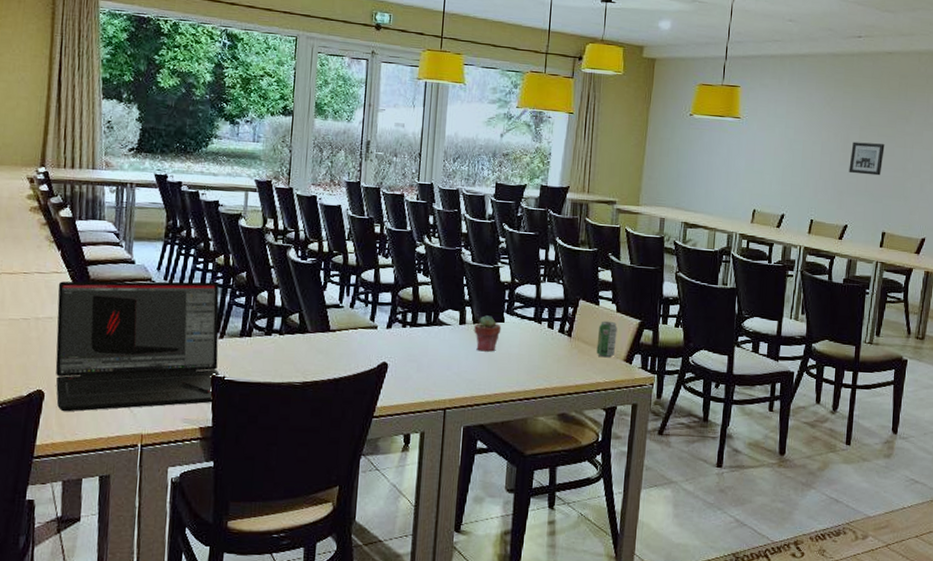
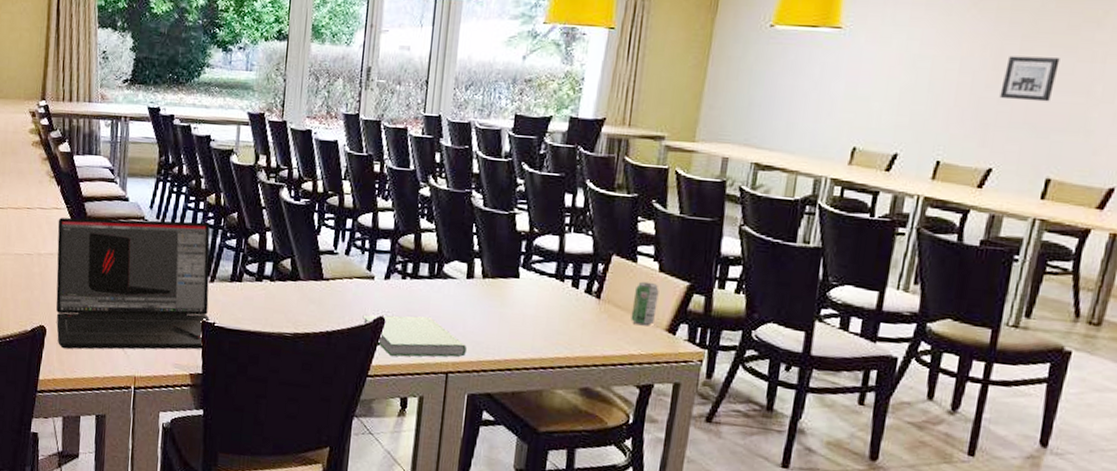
hardcover book: none [367,359,461,397] -> present [362,315,466,357]
potted succulent: present [474,315,502,352] -> none [483,269,516,312]

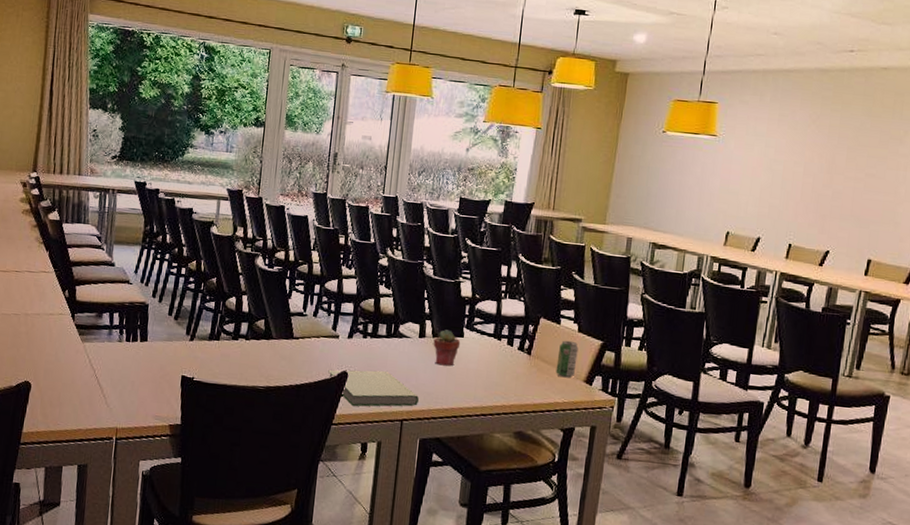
laptop: present [56,217,212,350] -> none [41,280,191,403]
potted succulent: none [483,269,516,312] -> present [433,330,461,366]
wall art: present [999,55,1060,102] -> none [833,163,875,200]

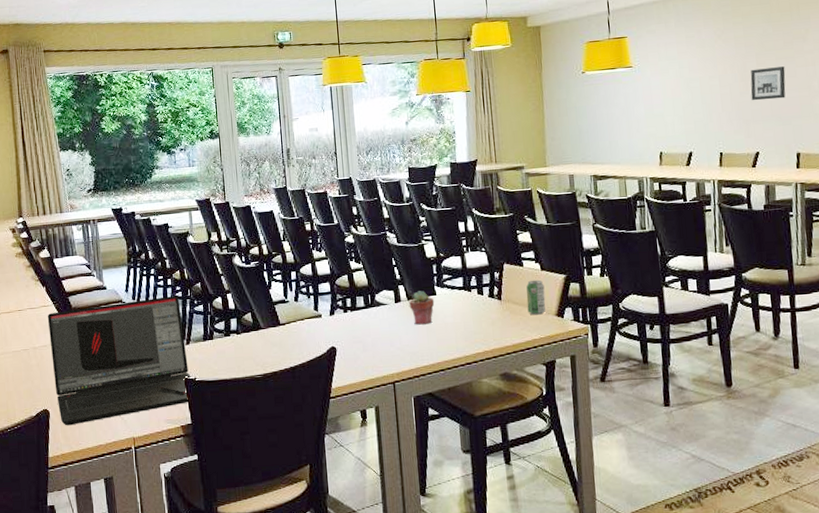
laptop: none [41,280,191,403] -> present [47,295,193,426]
hardcover book: present [328,370,419,407] -> none [318,339,406,377]
wall art: none [833,163,875,200] -> present [750,66,786,101]

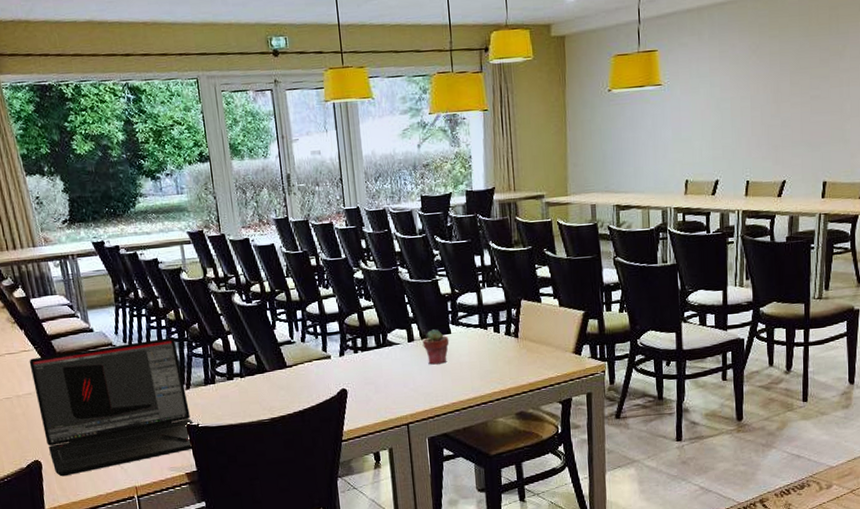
beverage can: present [526,279,546,315] -> none [543,316,564,353]
wall art: present [750,66,786,101] -> none [782,87,819,125]

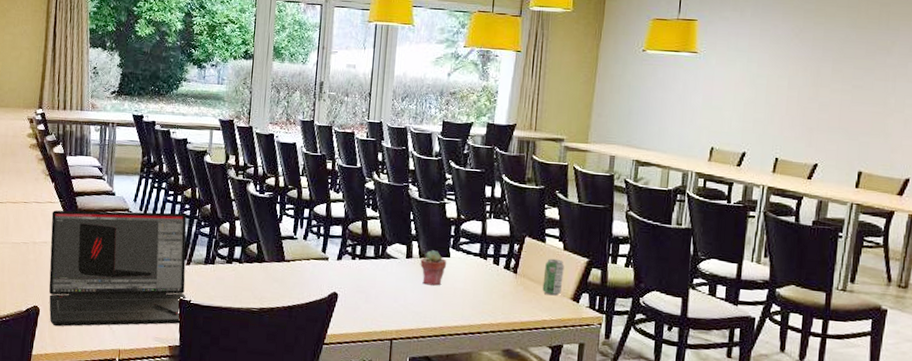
beverage can: none [543,316,564,353] -> present [542,258,564,296]

